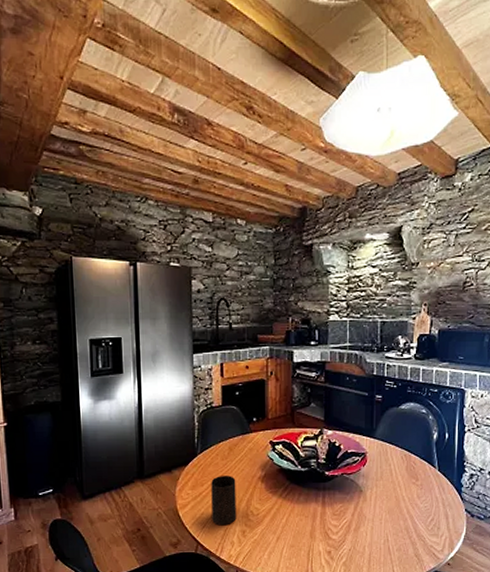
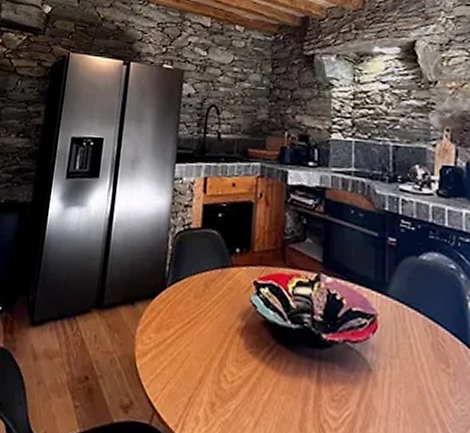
cup: present [211,476,237,526] -> none [175,319,209,391]

